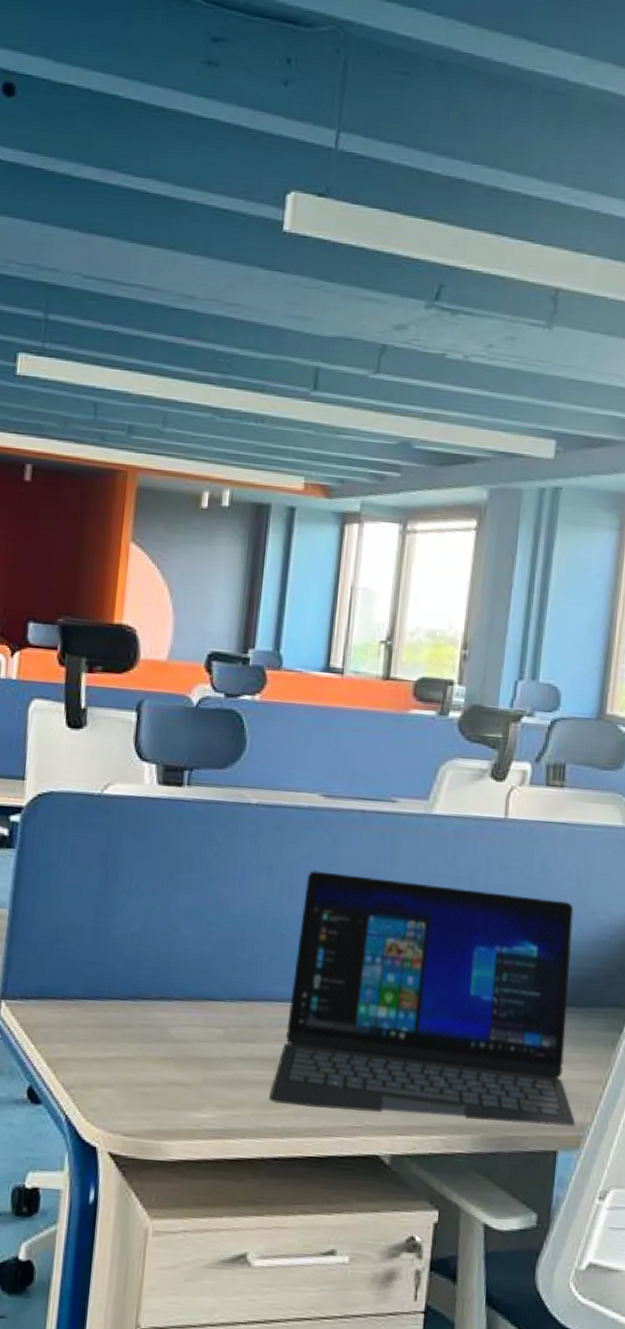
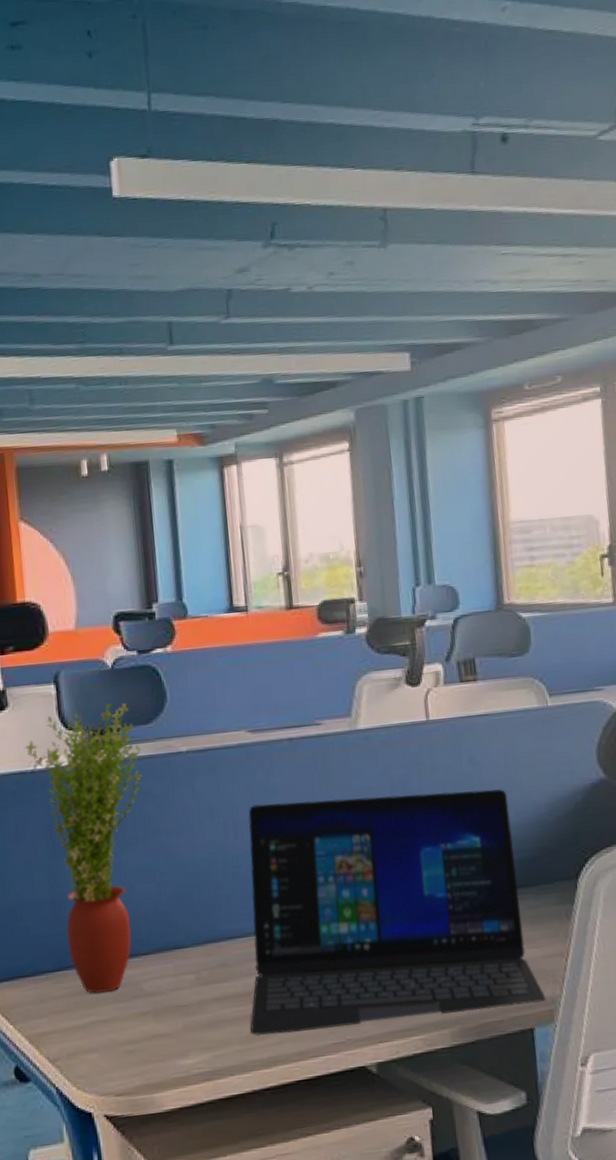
potted plant: none [96,741,212,1030] -> present [25,703,142,993]

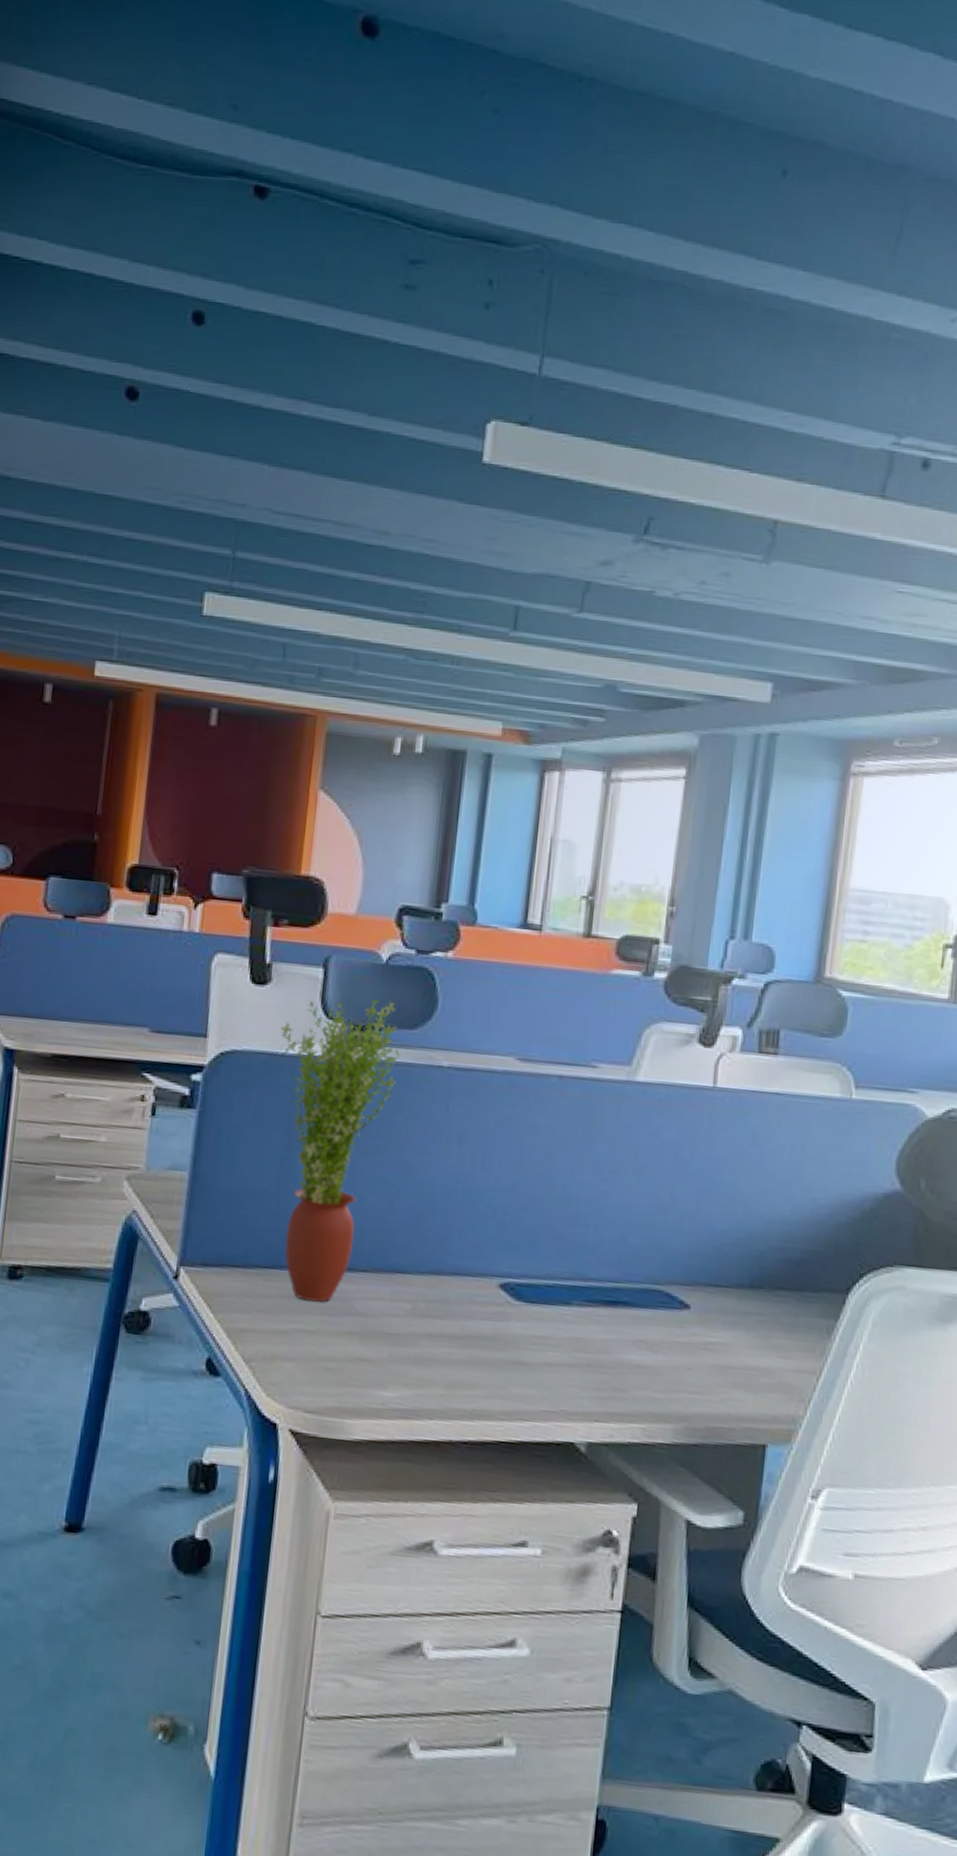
laptop: present [248,789,546,1036] -> none [458,1138,787,1419]

